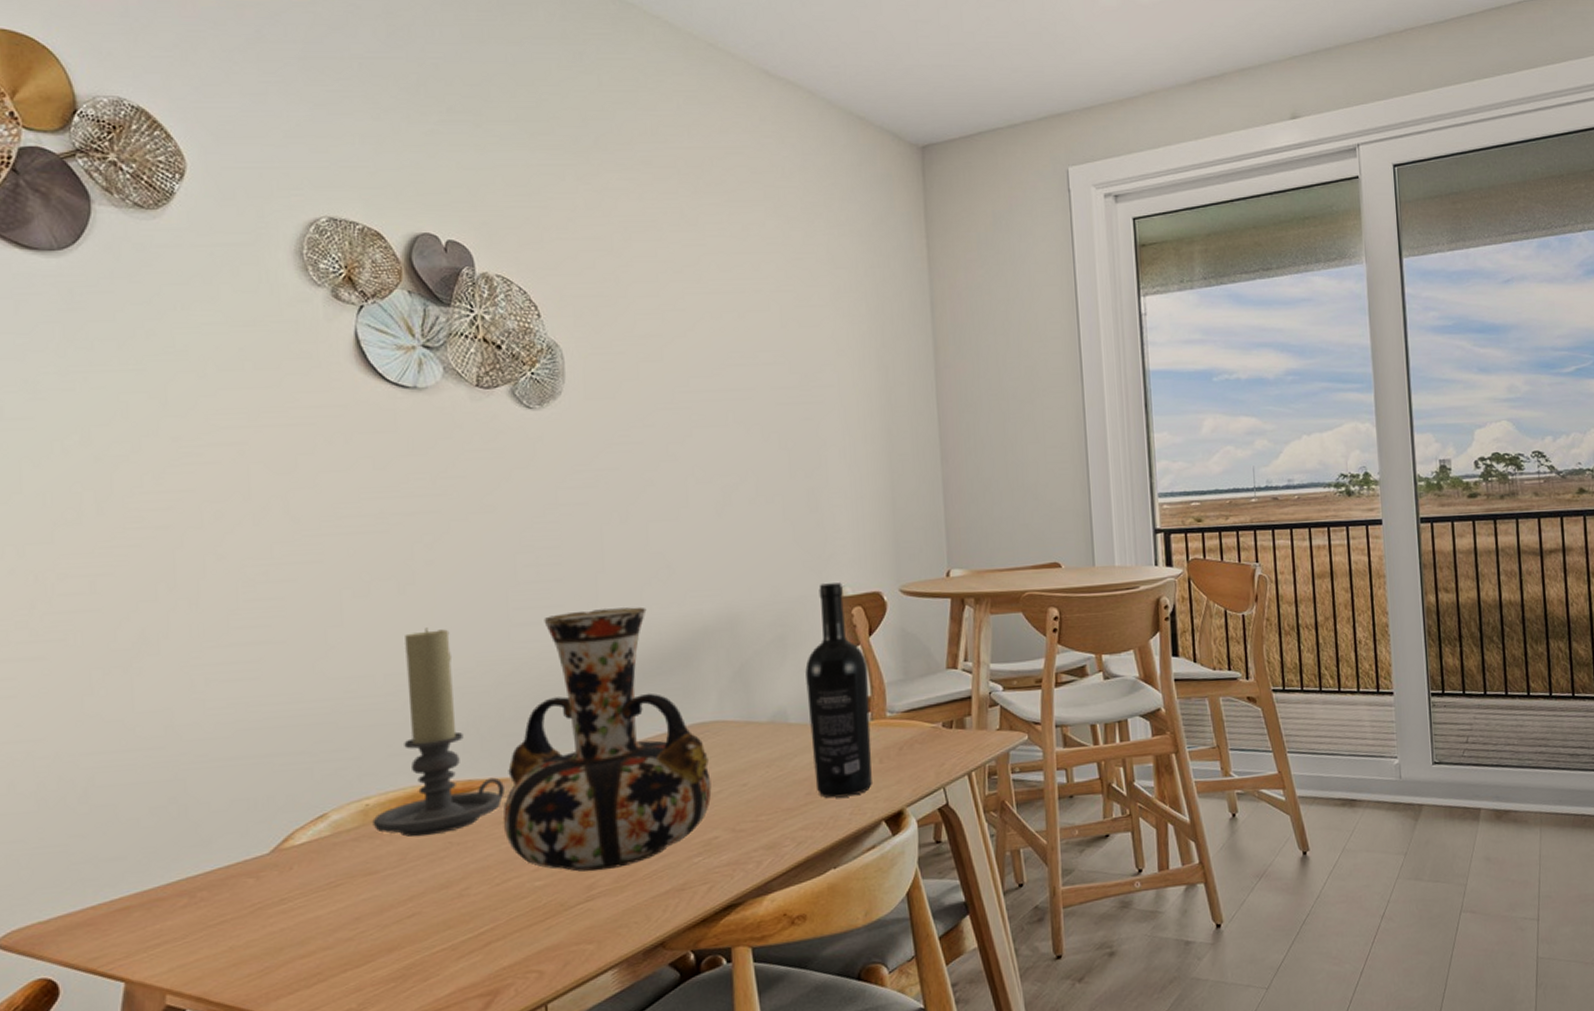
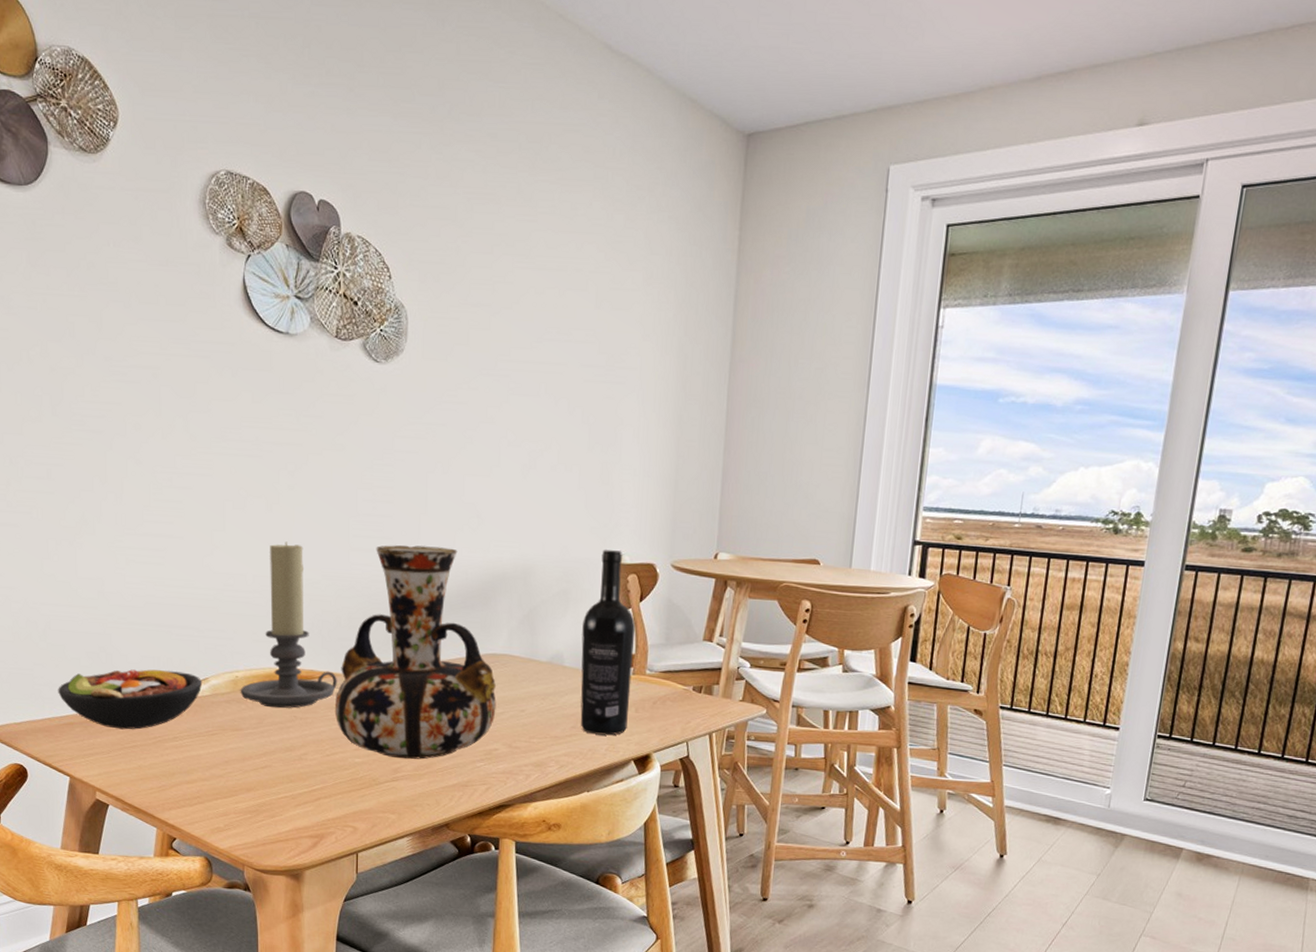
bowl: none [106,811,320,904] -> present [58,669,203,730]

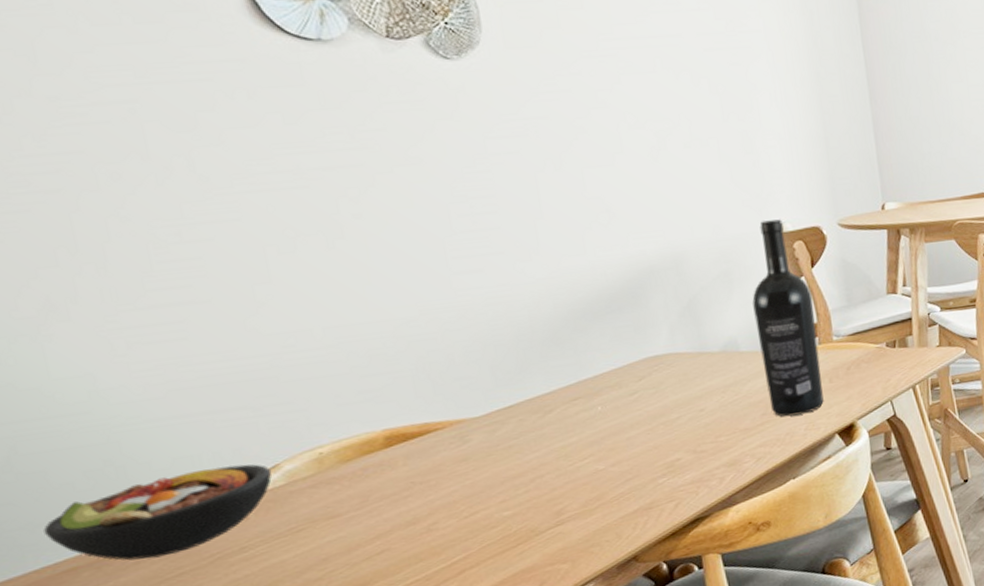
candle holder: present [240,541,337,709] -> none [328,280,463,480]
vase: present [334,545,496,760] -> none [463,250,671,500]

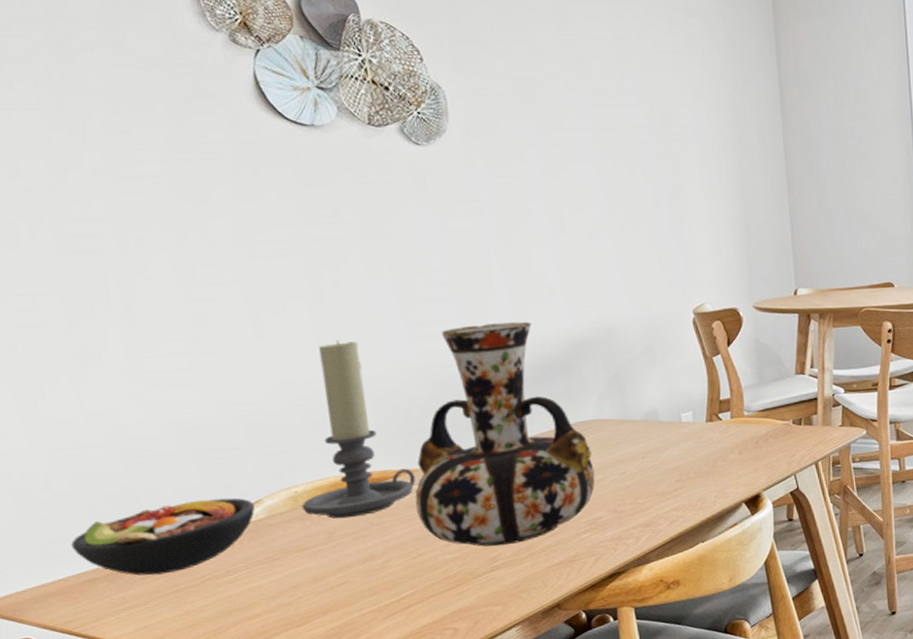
candle holder: none [328,280,463,480] -> present [302,340,416,519]
vase: none [463,250,671,500] -> present [415,321,595,547]
wine bottle: present [752,219,824,417] -> none [673,300,733,484]

